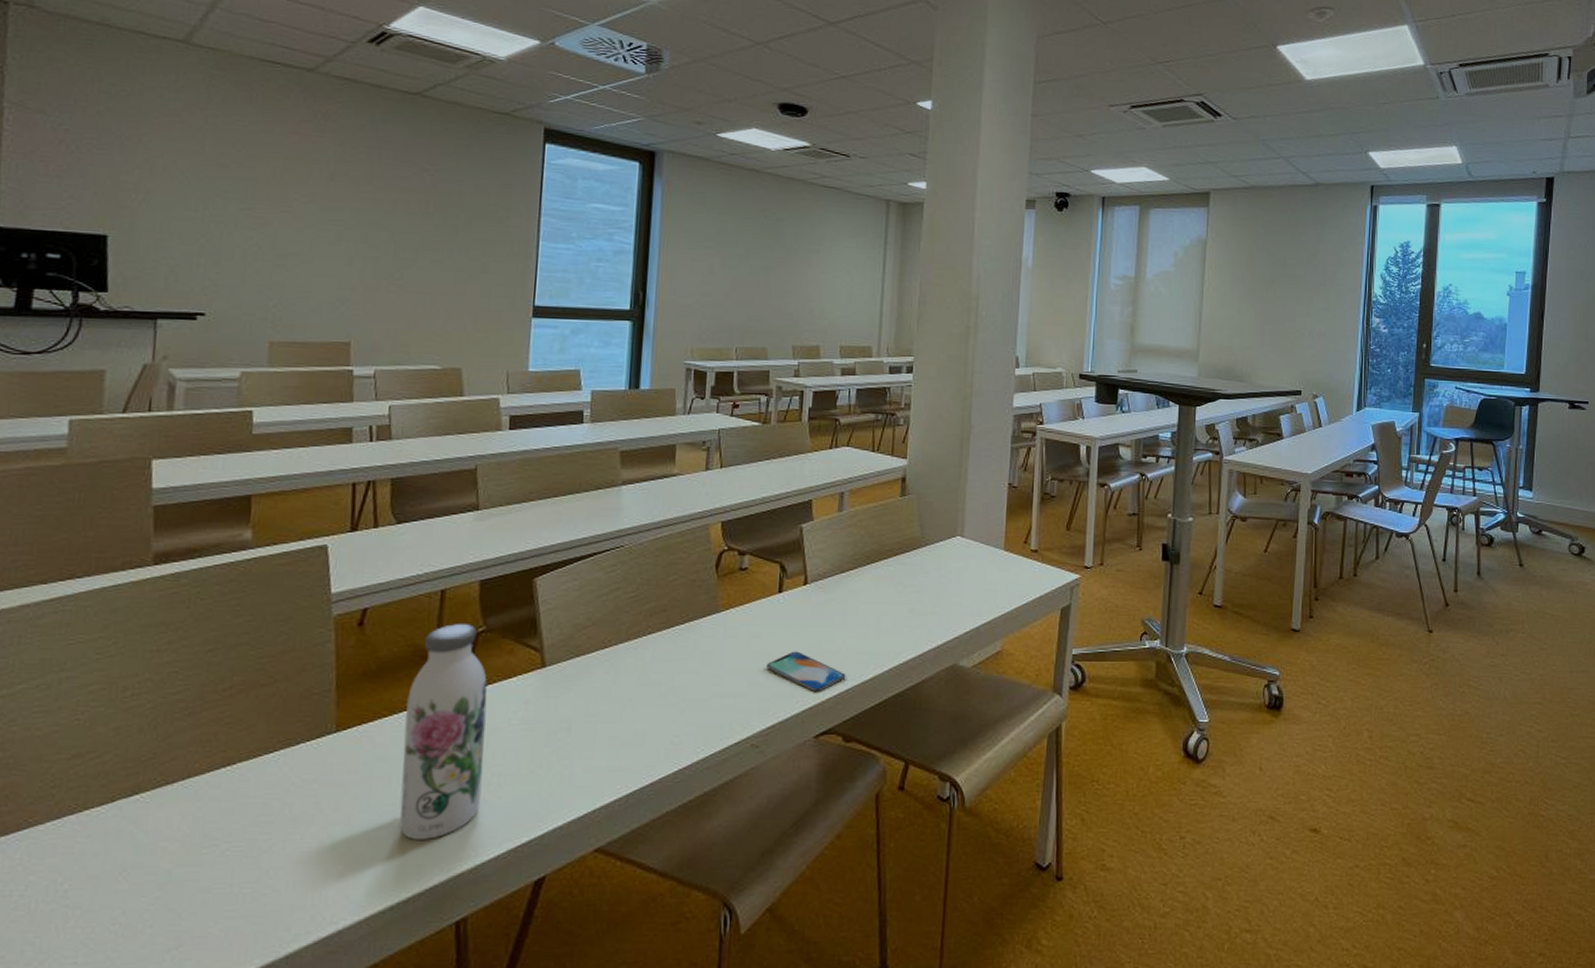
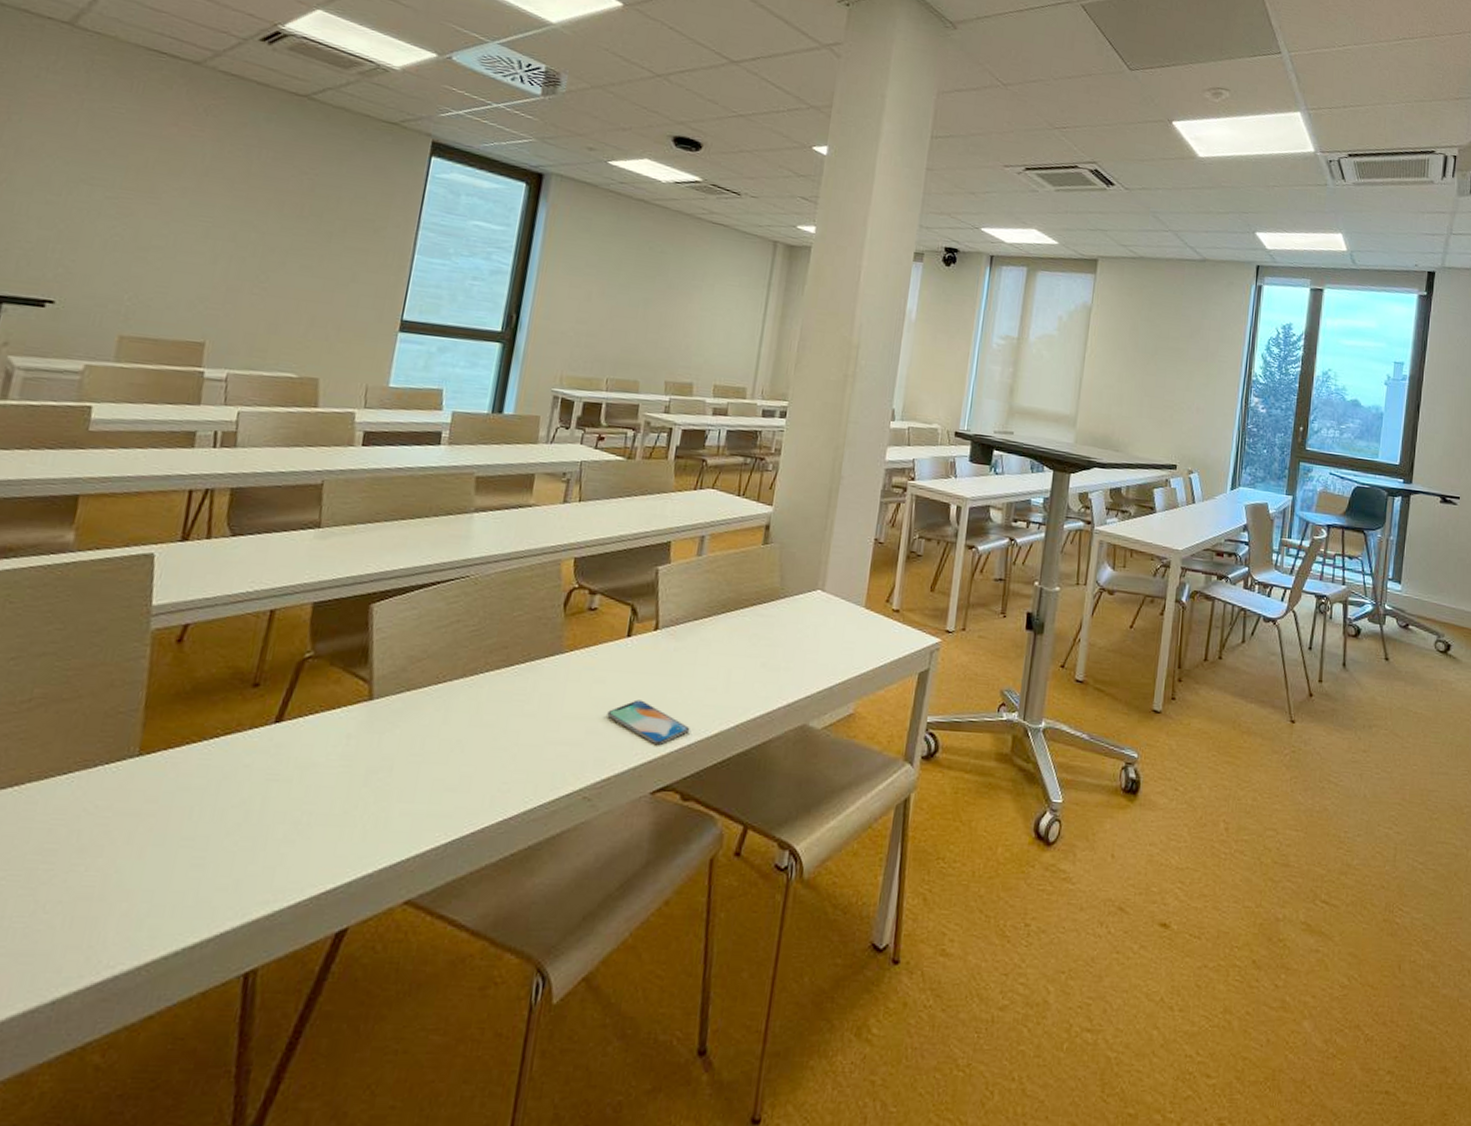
water bottle: present [400,624,488,840] -> none [195,647,309,880]

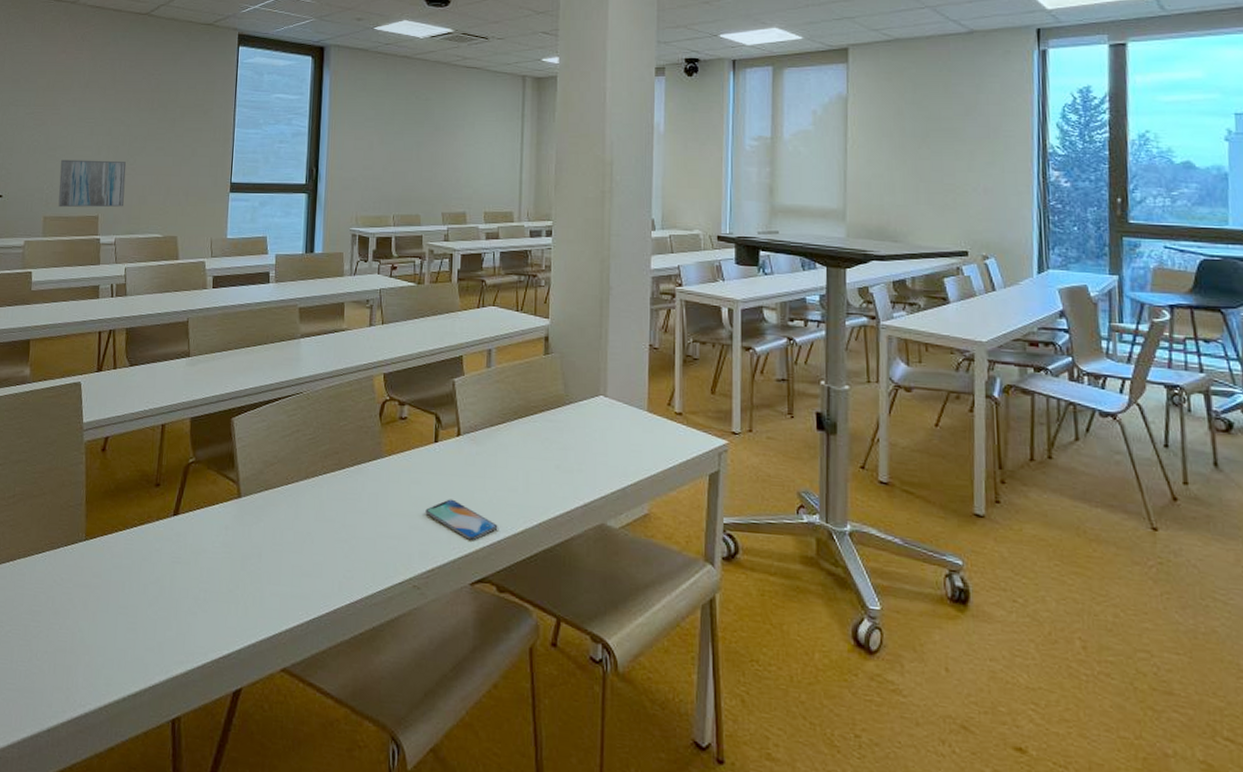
wall art: none [144,264,254,335] -> present [58,159,126,208]

